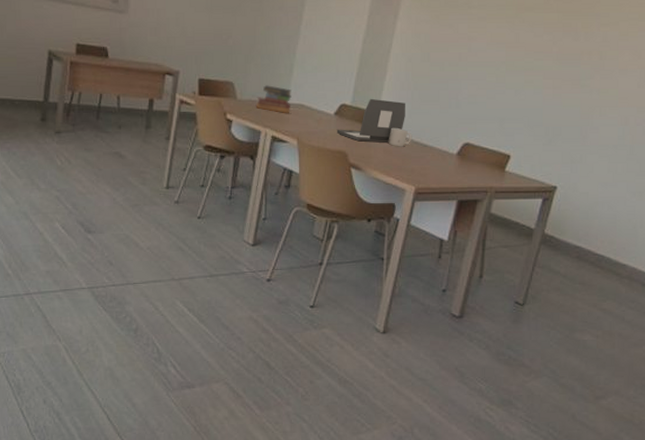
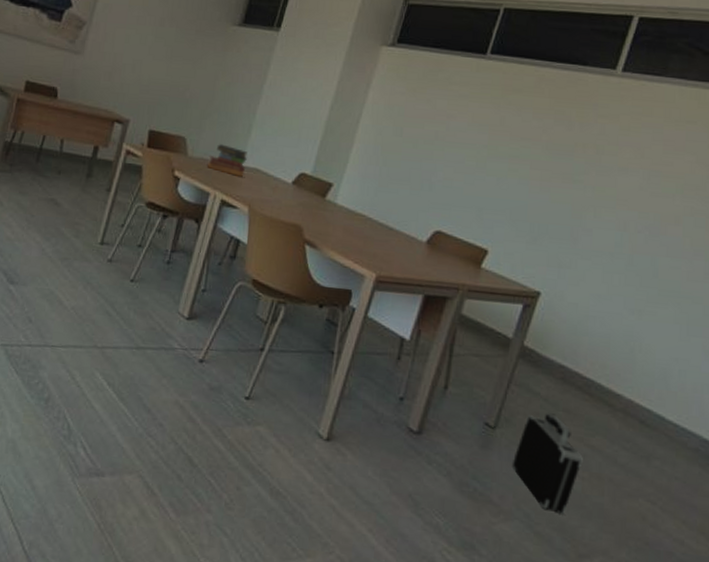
laptop: present [336,98,405,144] -> none [292,170,372,222]
mug: present [389,127,412,147] -> none [350,204,377,228]
briefcase: none [539,287,597,367] -> present [511,413,583,514]

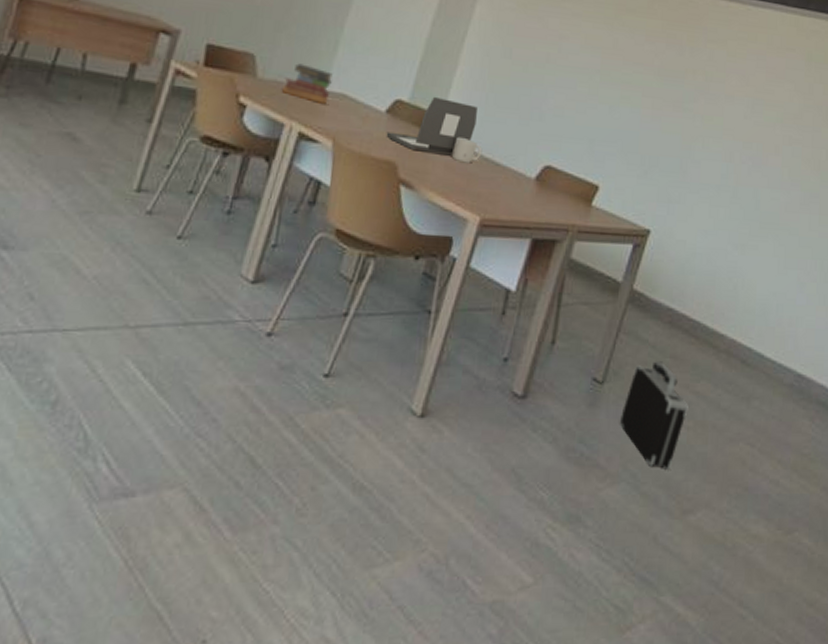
laptop: none [292,170,372,222] -> present [386,96,477,157]
mug: none [350,204,377,228] -> present [452,136,483,164]

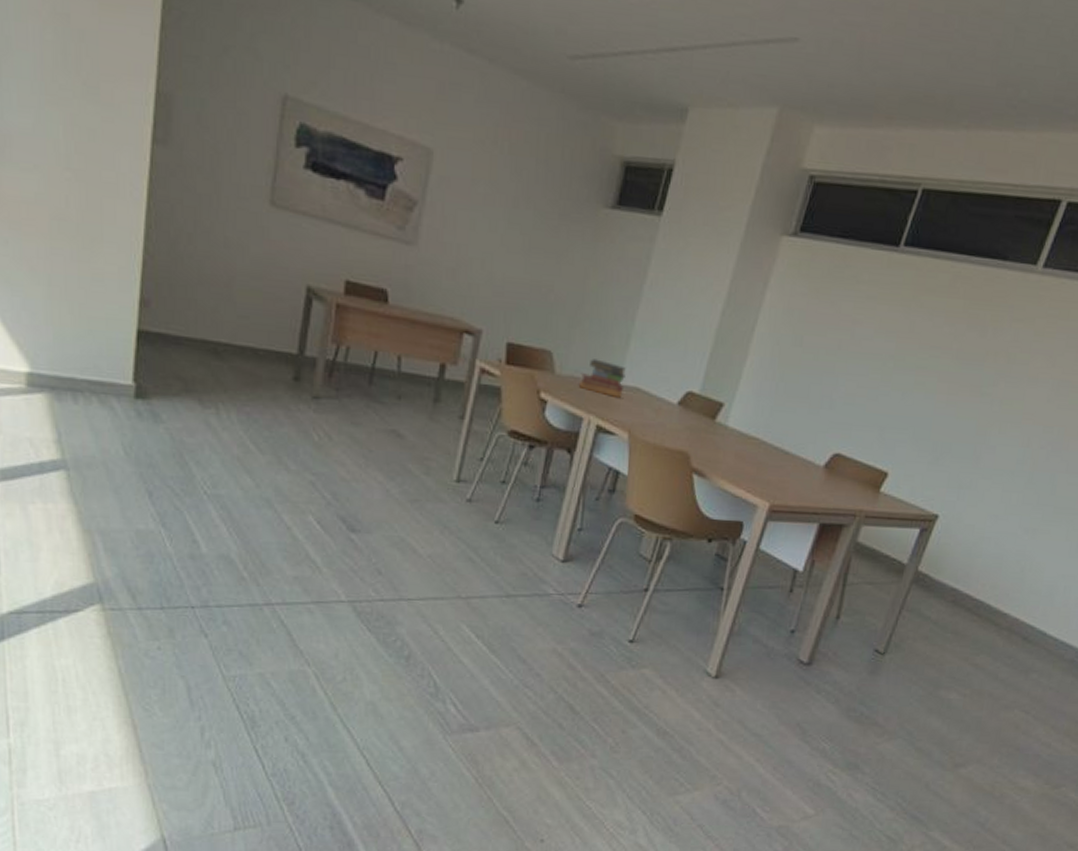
laptop: present [386,96,477,157] -> none [678,387,767,447]
mug: present [452,136,483,164] -> none [742,426,772,453]
briefcase: present [619,361,688,469] -> none [898,636,967,730]

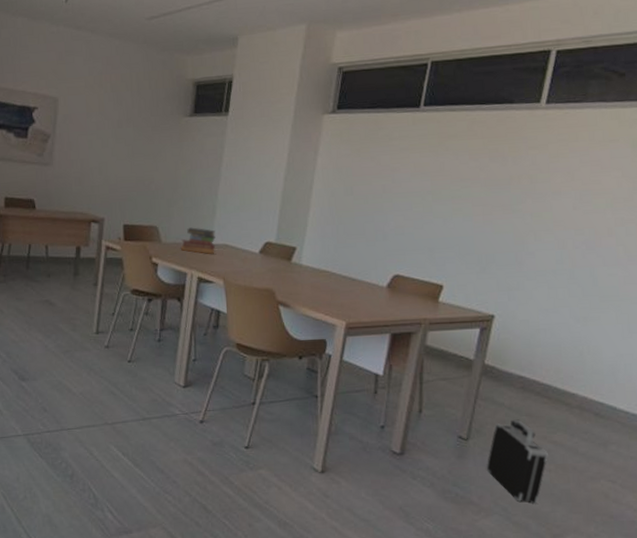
briefcase: none [898,636,967,730] -> present [486,419,548,504]

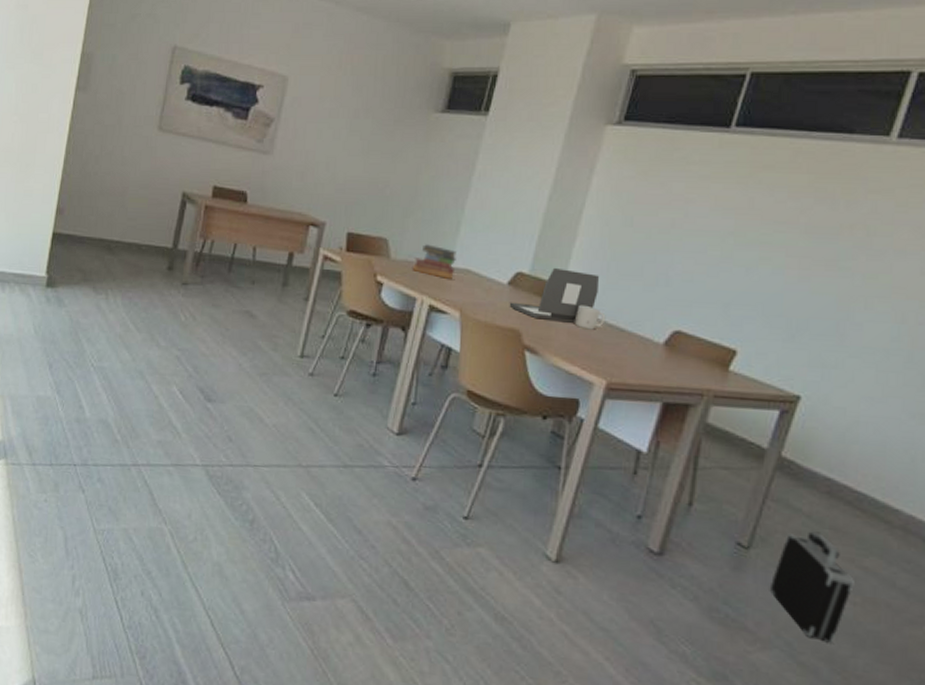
laptop: none [262,235,332,280] -> present [509,267,599,324]
mug: none [316,262,340,283] -> present [575,304,606,330]

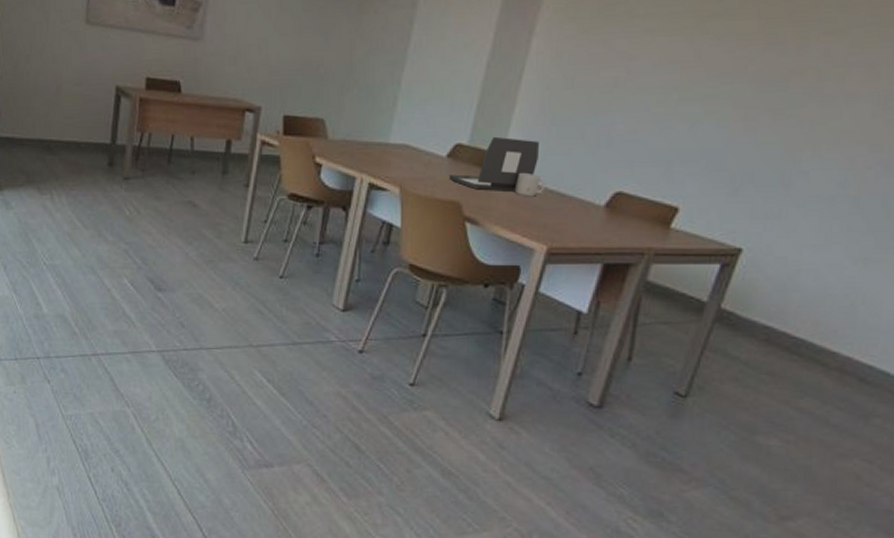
books: present [413,244,457,280] -> none [351,122,394,157]
briefcase: present [769,531,854,643] -> none [705,377,789,479]

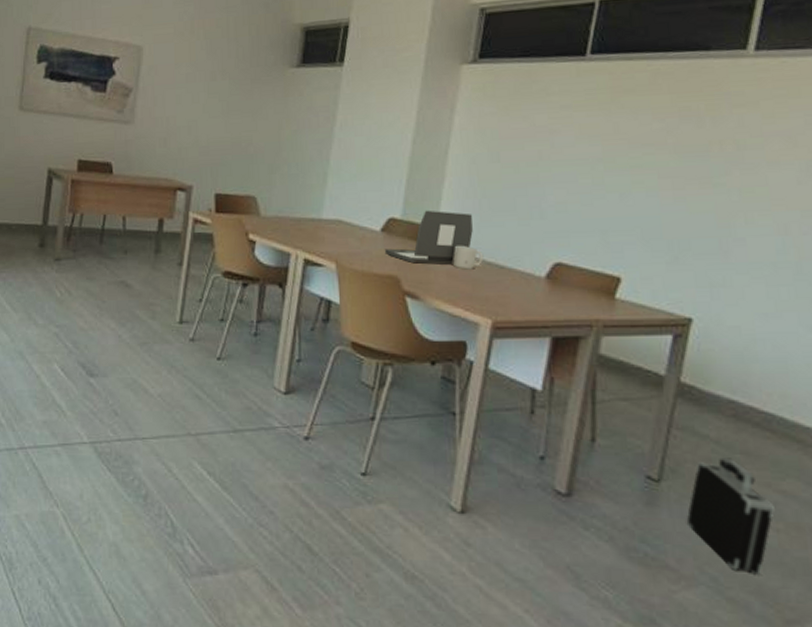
briefcase: none [705,377,789,479] -> present [686,458,775,575]

